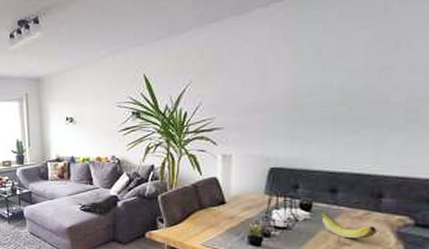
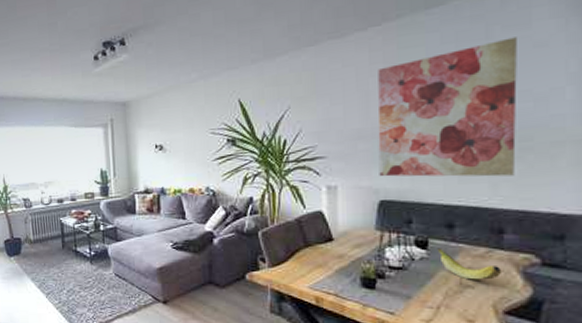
wall art: none [271,11,414,146] -> present [377,37,517,177]

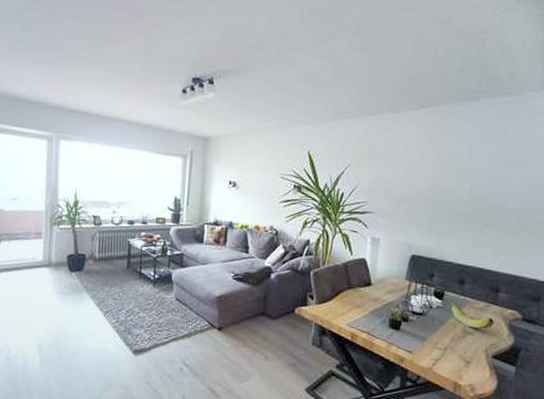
wall art: present [377,37,517,177] -> none [413,136,524,246]

